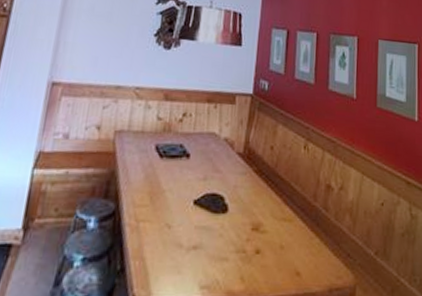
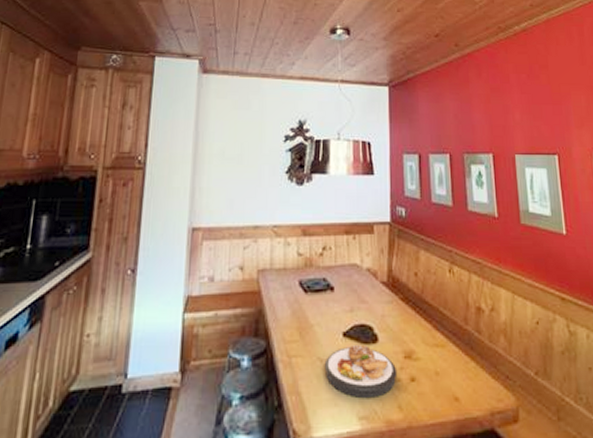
plate: none [171,213,244,267] -> present [324,344,398,398]

